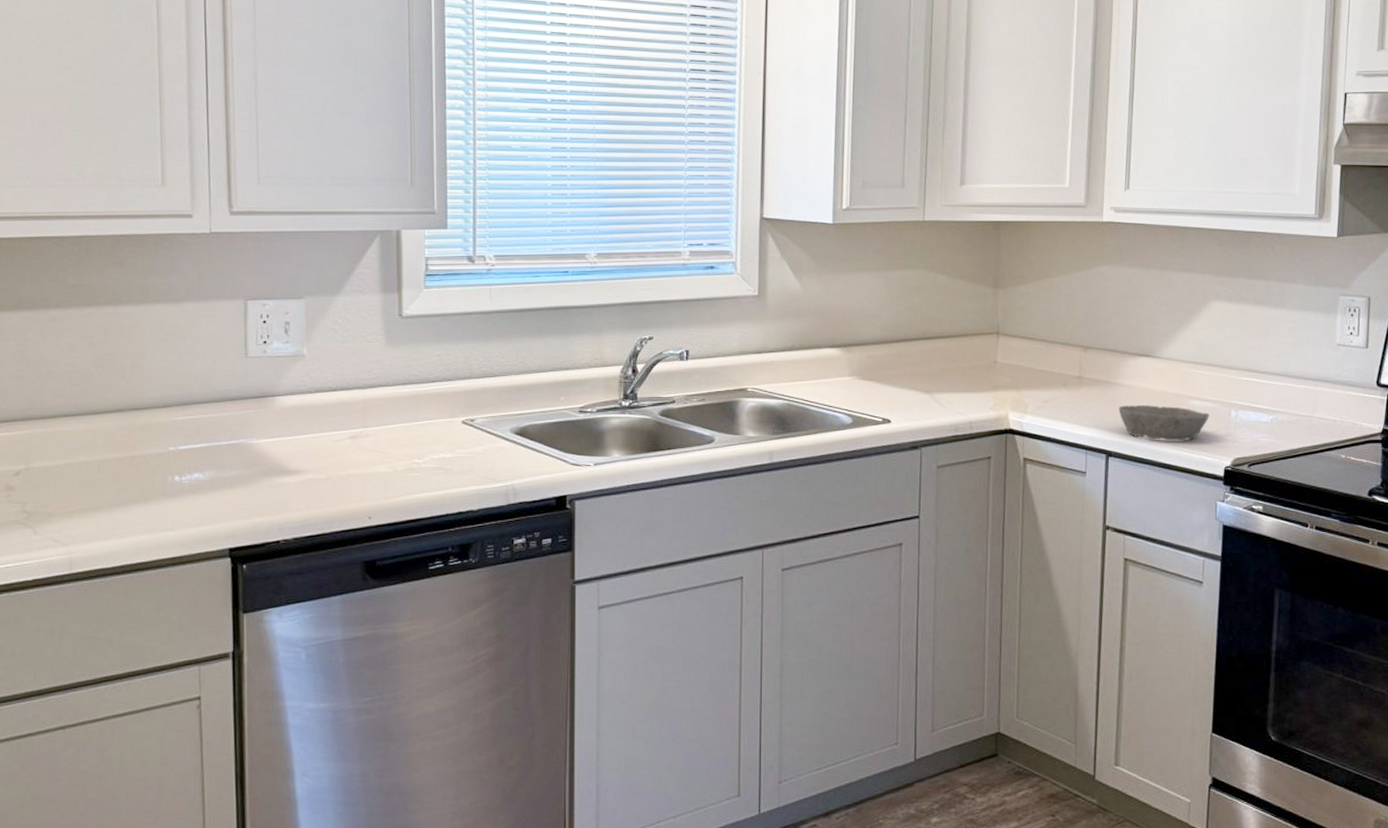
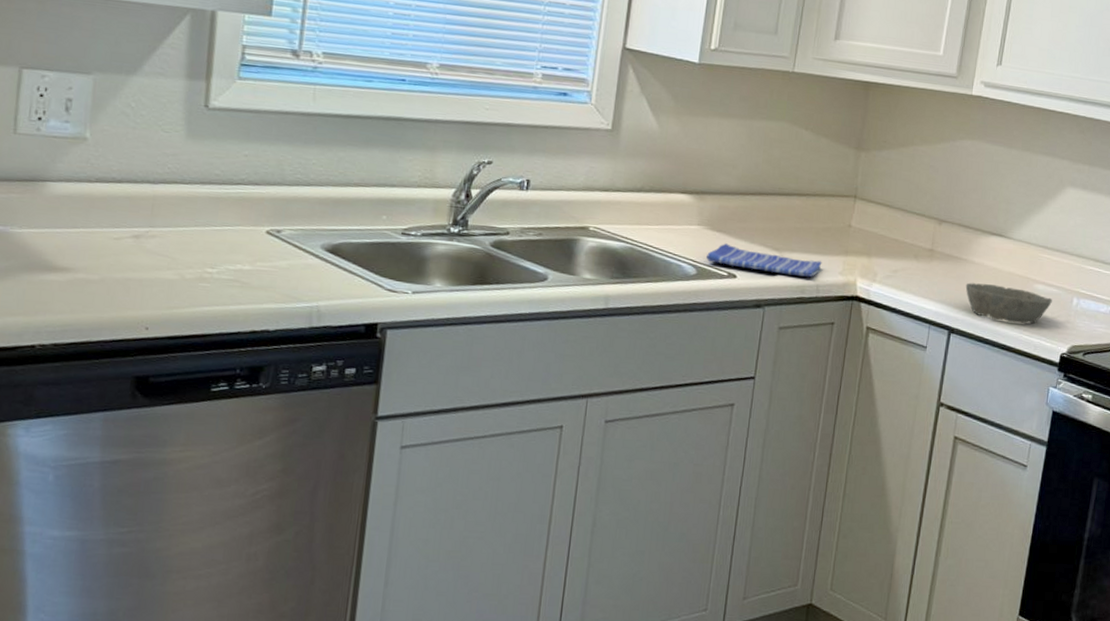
dish towel: none [859,391,973,415] -> present [705,243,822,277]

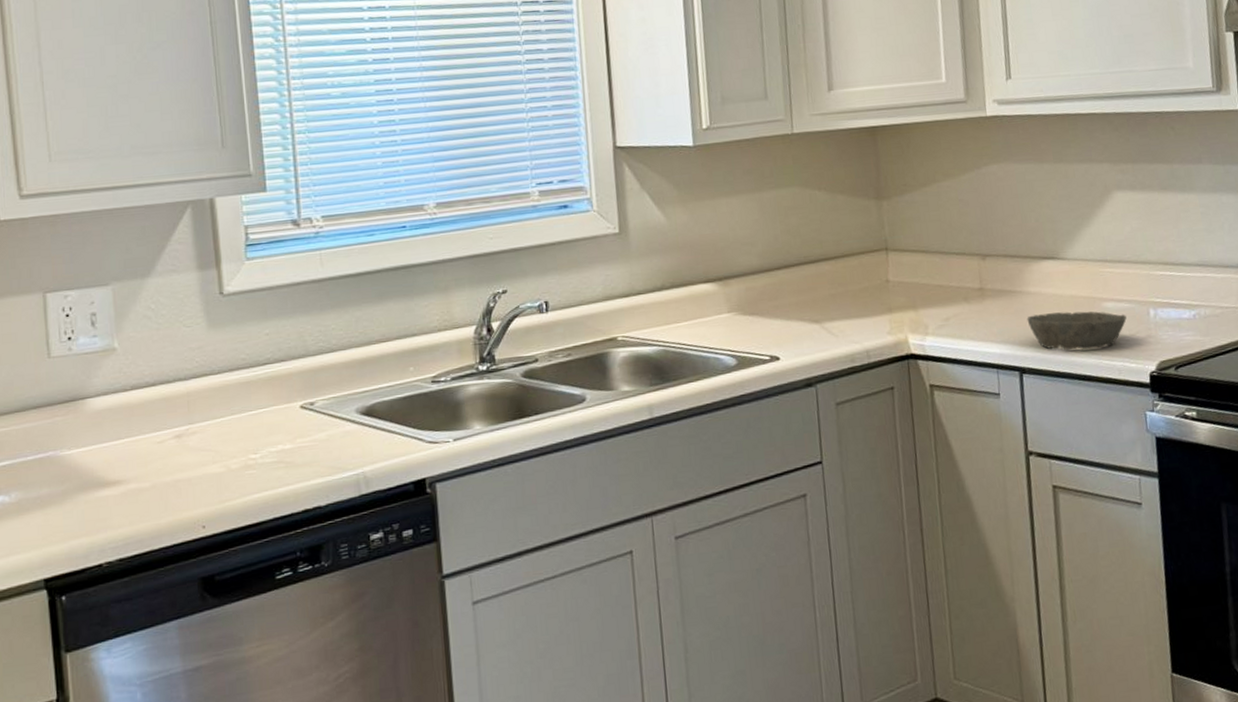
dish towel: present [705,243,822,277] -> none [743,324,868,349]

